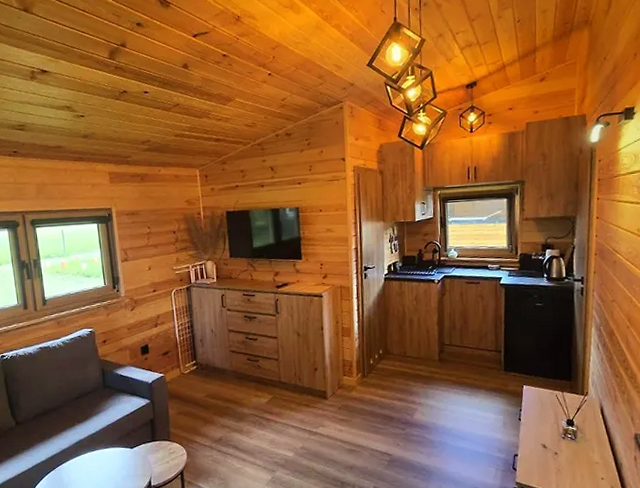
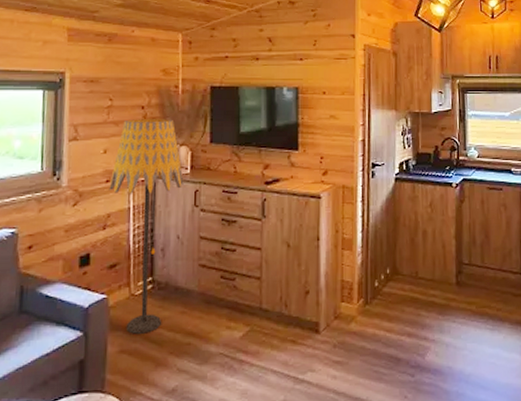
floor lamp: none [156,240,212,401] -> present [109,119,184,334]

